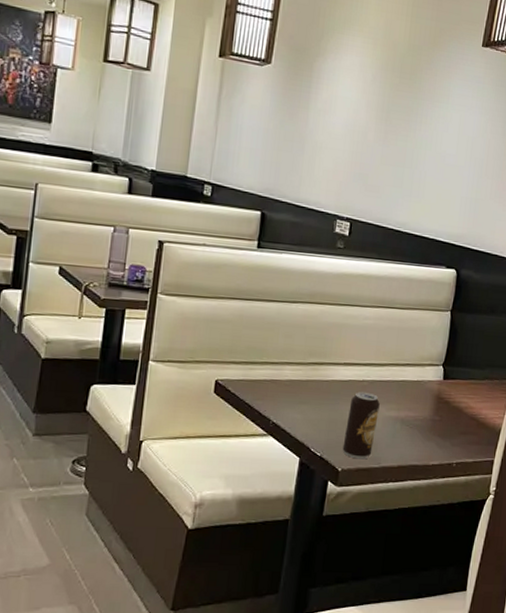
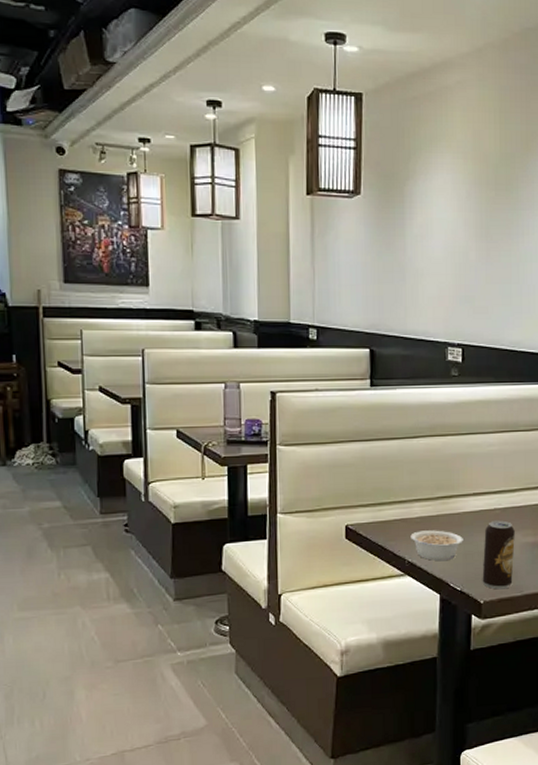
legume: none [278,393,329,425] -> present [410,530,463,561]

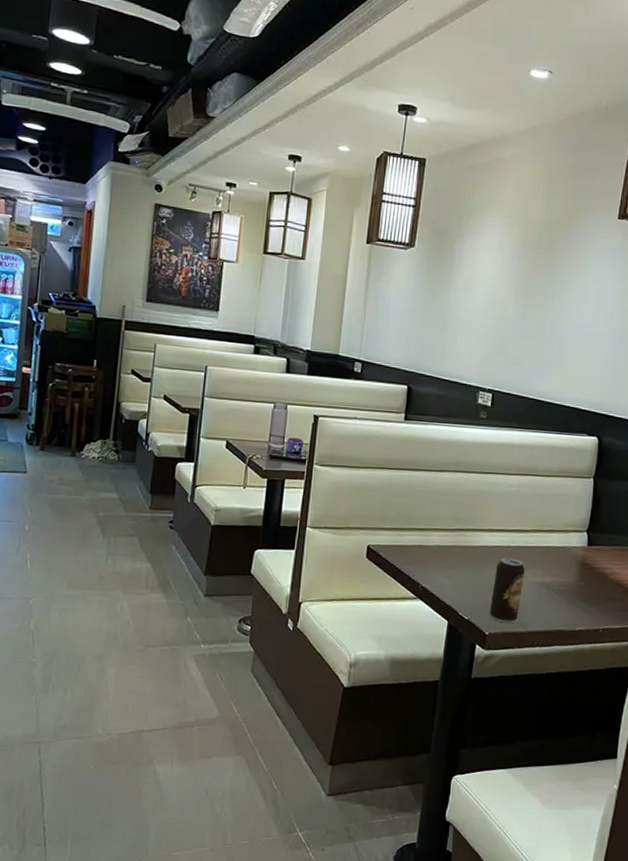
legume: present [410,530,463,561] -> none [426,558,475,589]

